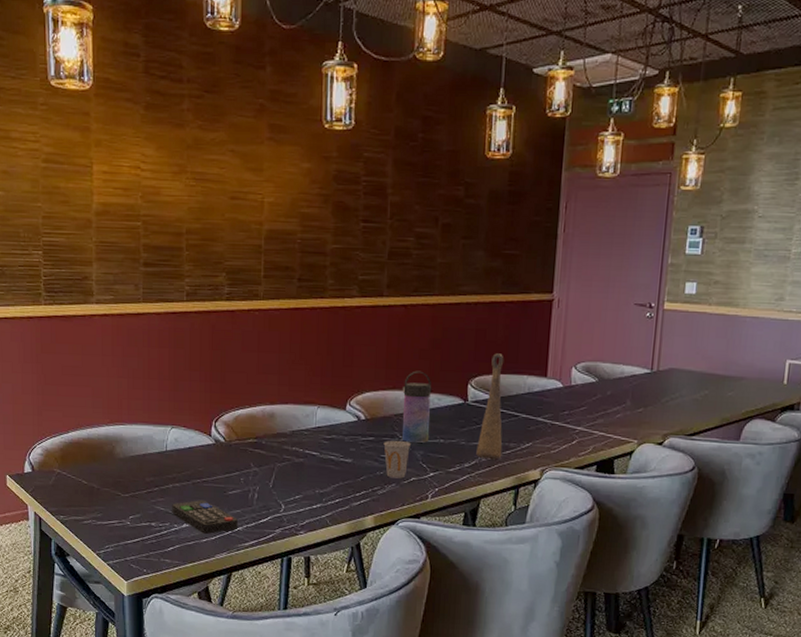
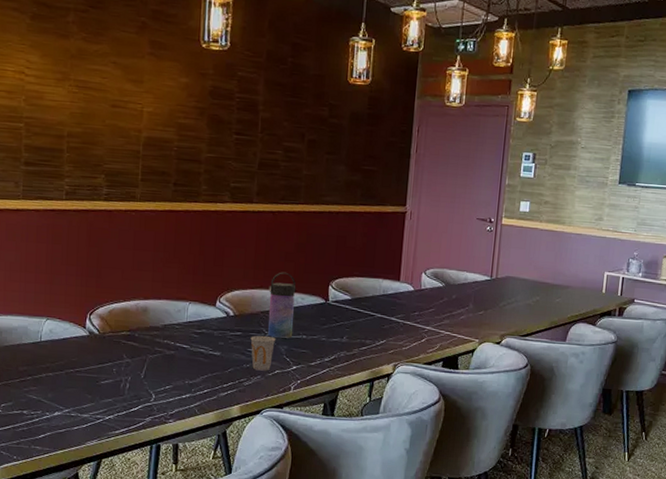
remote control: present [172,500,238,534] -> none [44,389,109,422]
decorative vase: present [476,353,504,460] -> none [335,258,362,355]

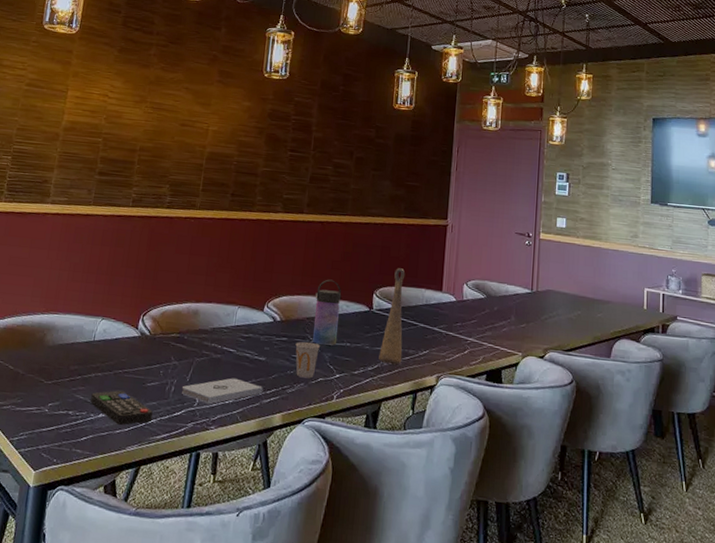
remote control: none [44,389,109,422] -> present [90,390,153,425]
notepad: none [136,373,220,399] -> present [181,378,264,404]
decorative vase: none [335,258,362,355] -> present [378,268,406,365]

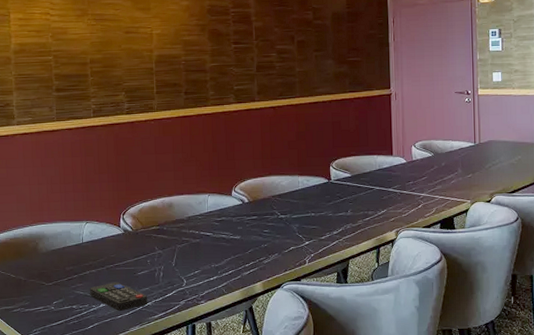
notepad: present [181,378,264,404] -> none [169,257,243,282]
cup: present [295,342,320,378] -> none [265,218,288,249]
water bottle: present [313,279,342,346] -> none [277,159,303,218]
decorative vase: present [378,268,406,365] -> none [342,139,363,227]

